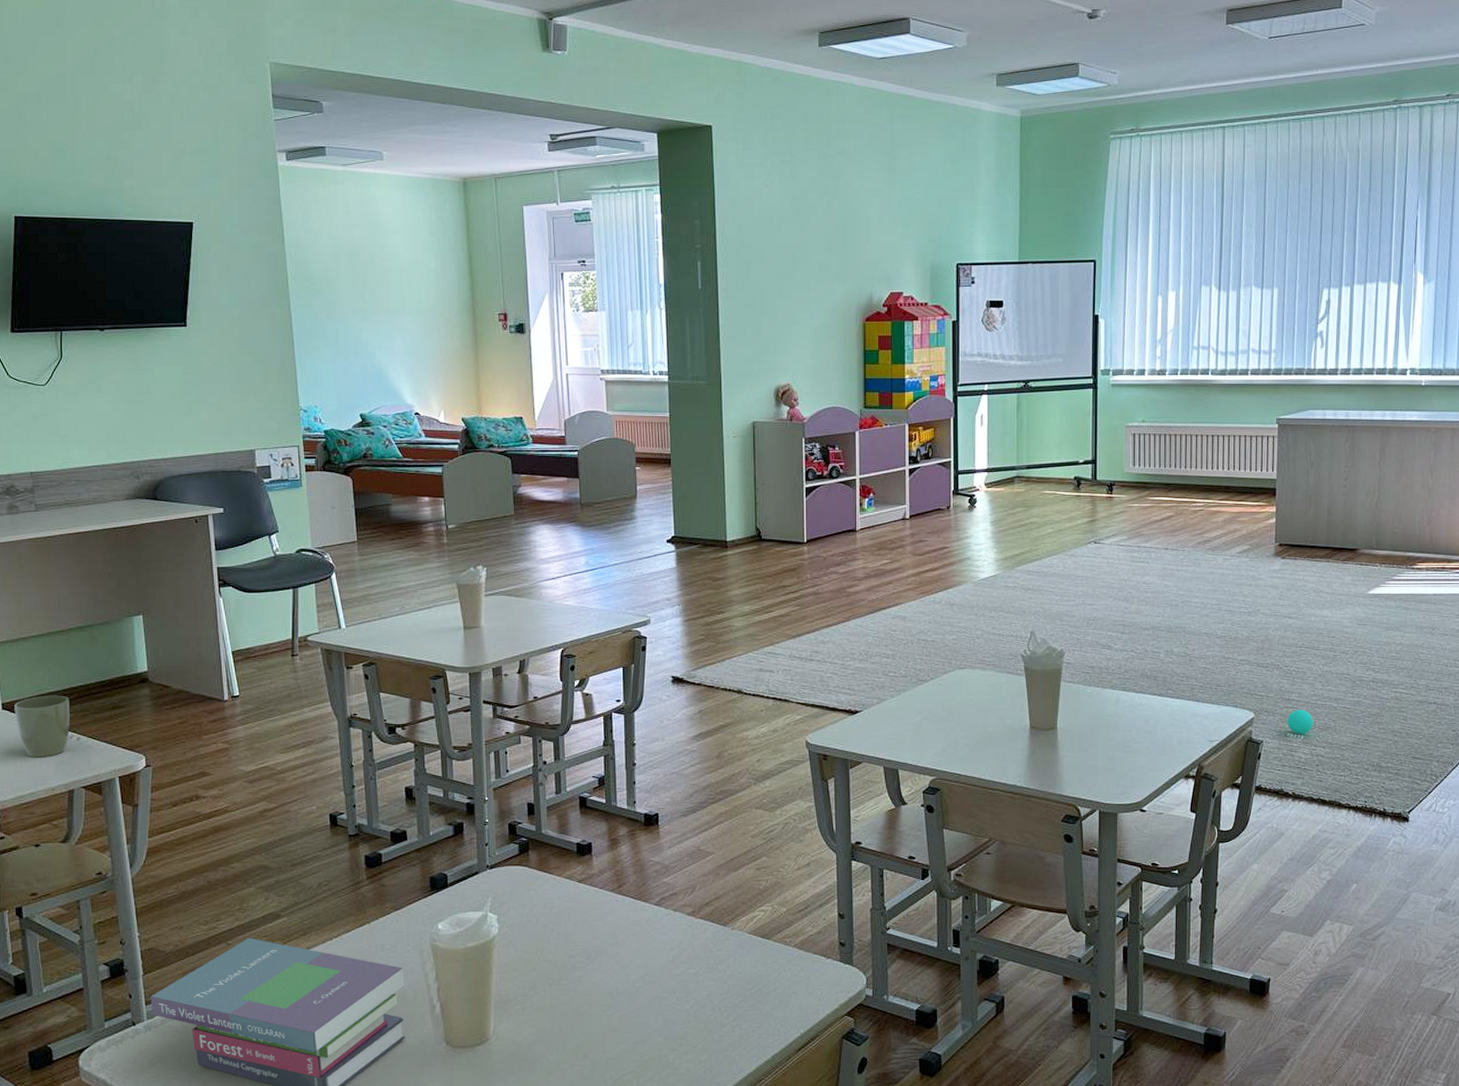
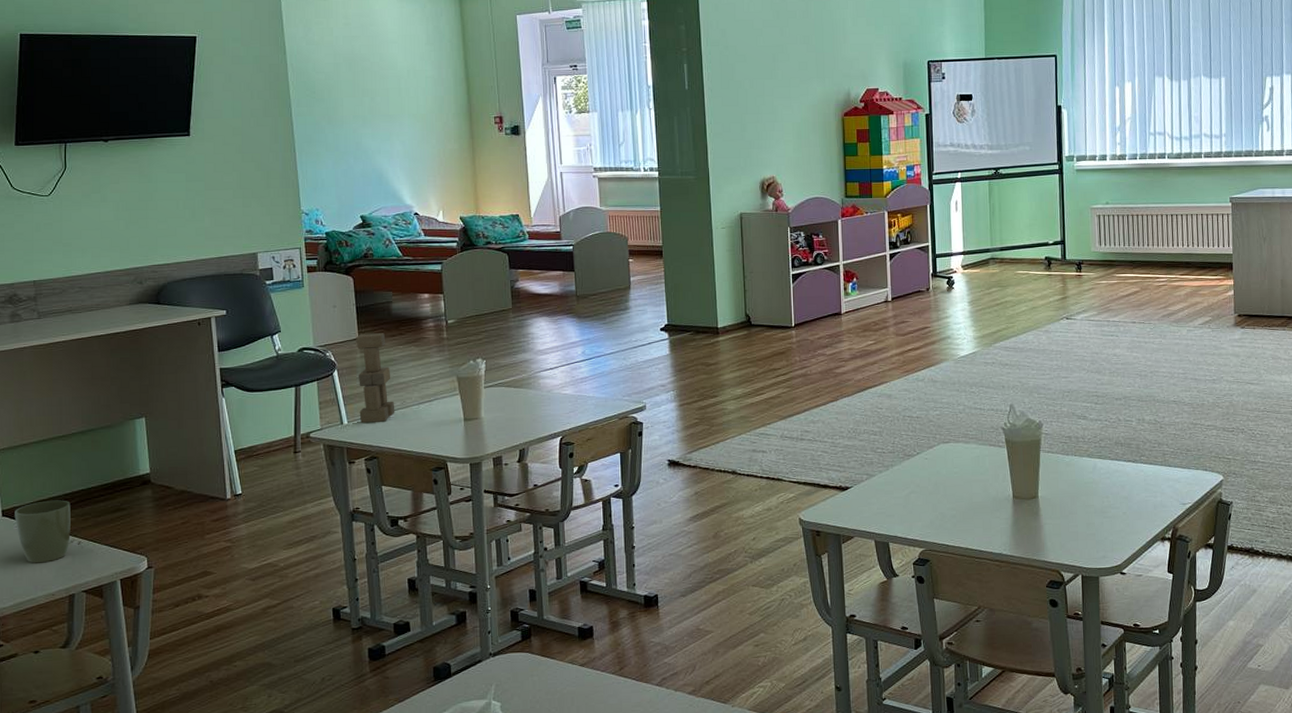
toy blocks: none [354,536,394,627] -> present [356,333,395,423]
ball: present [1287,710,1313,740] -> none [1254,471,1278,499]

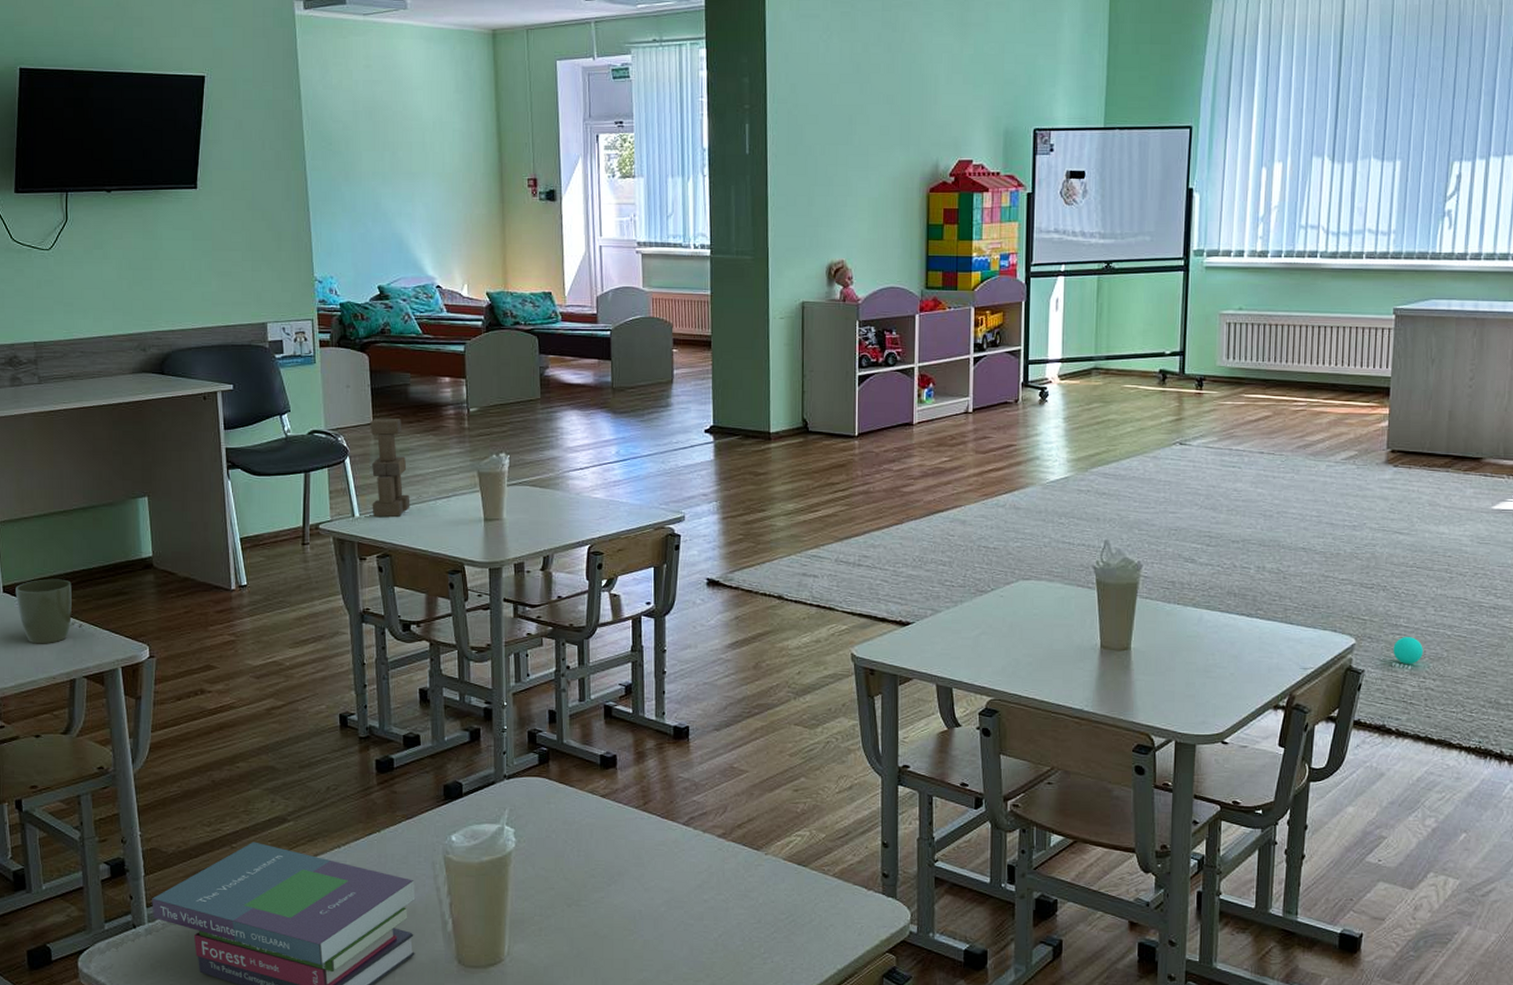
ball: none [1254,471,1278,499] -> present [1393,637,1423,670]

